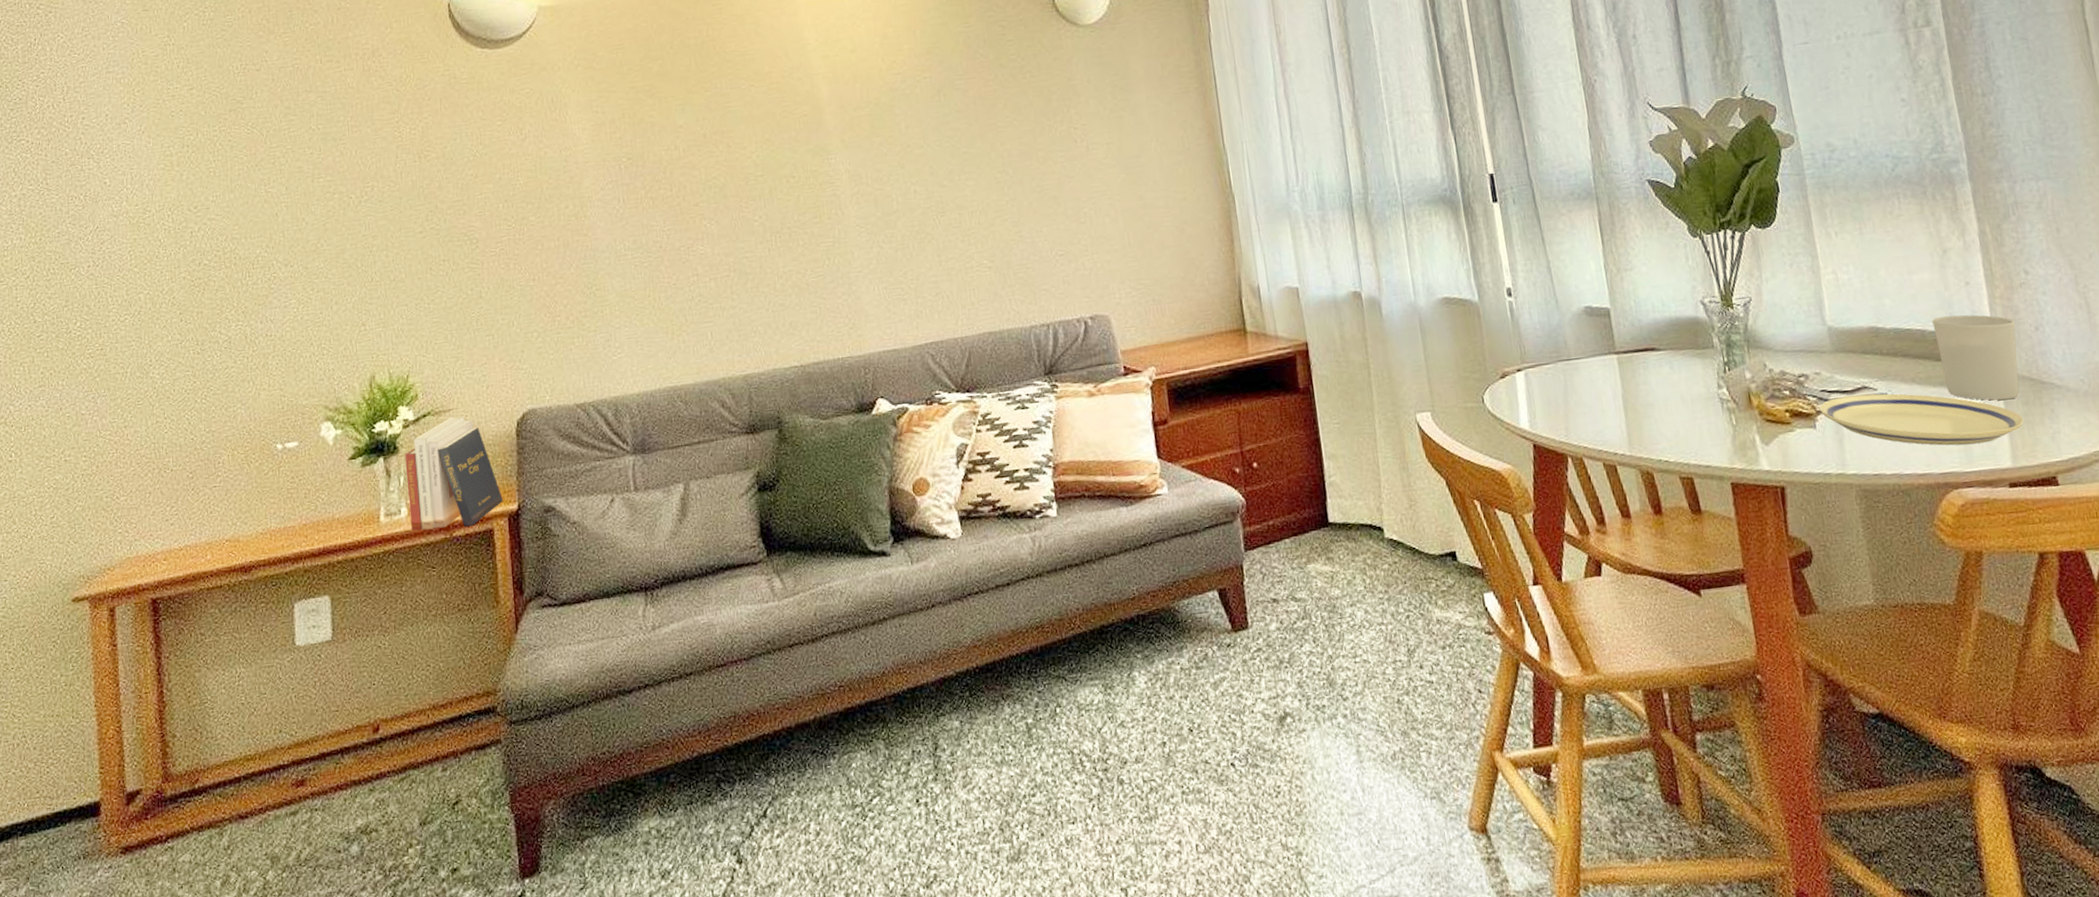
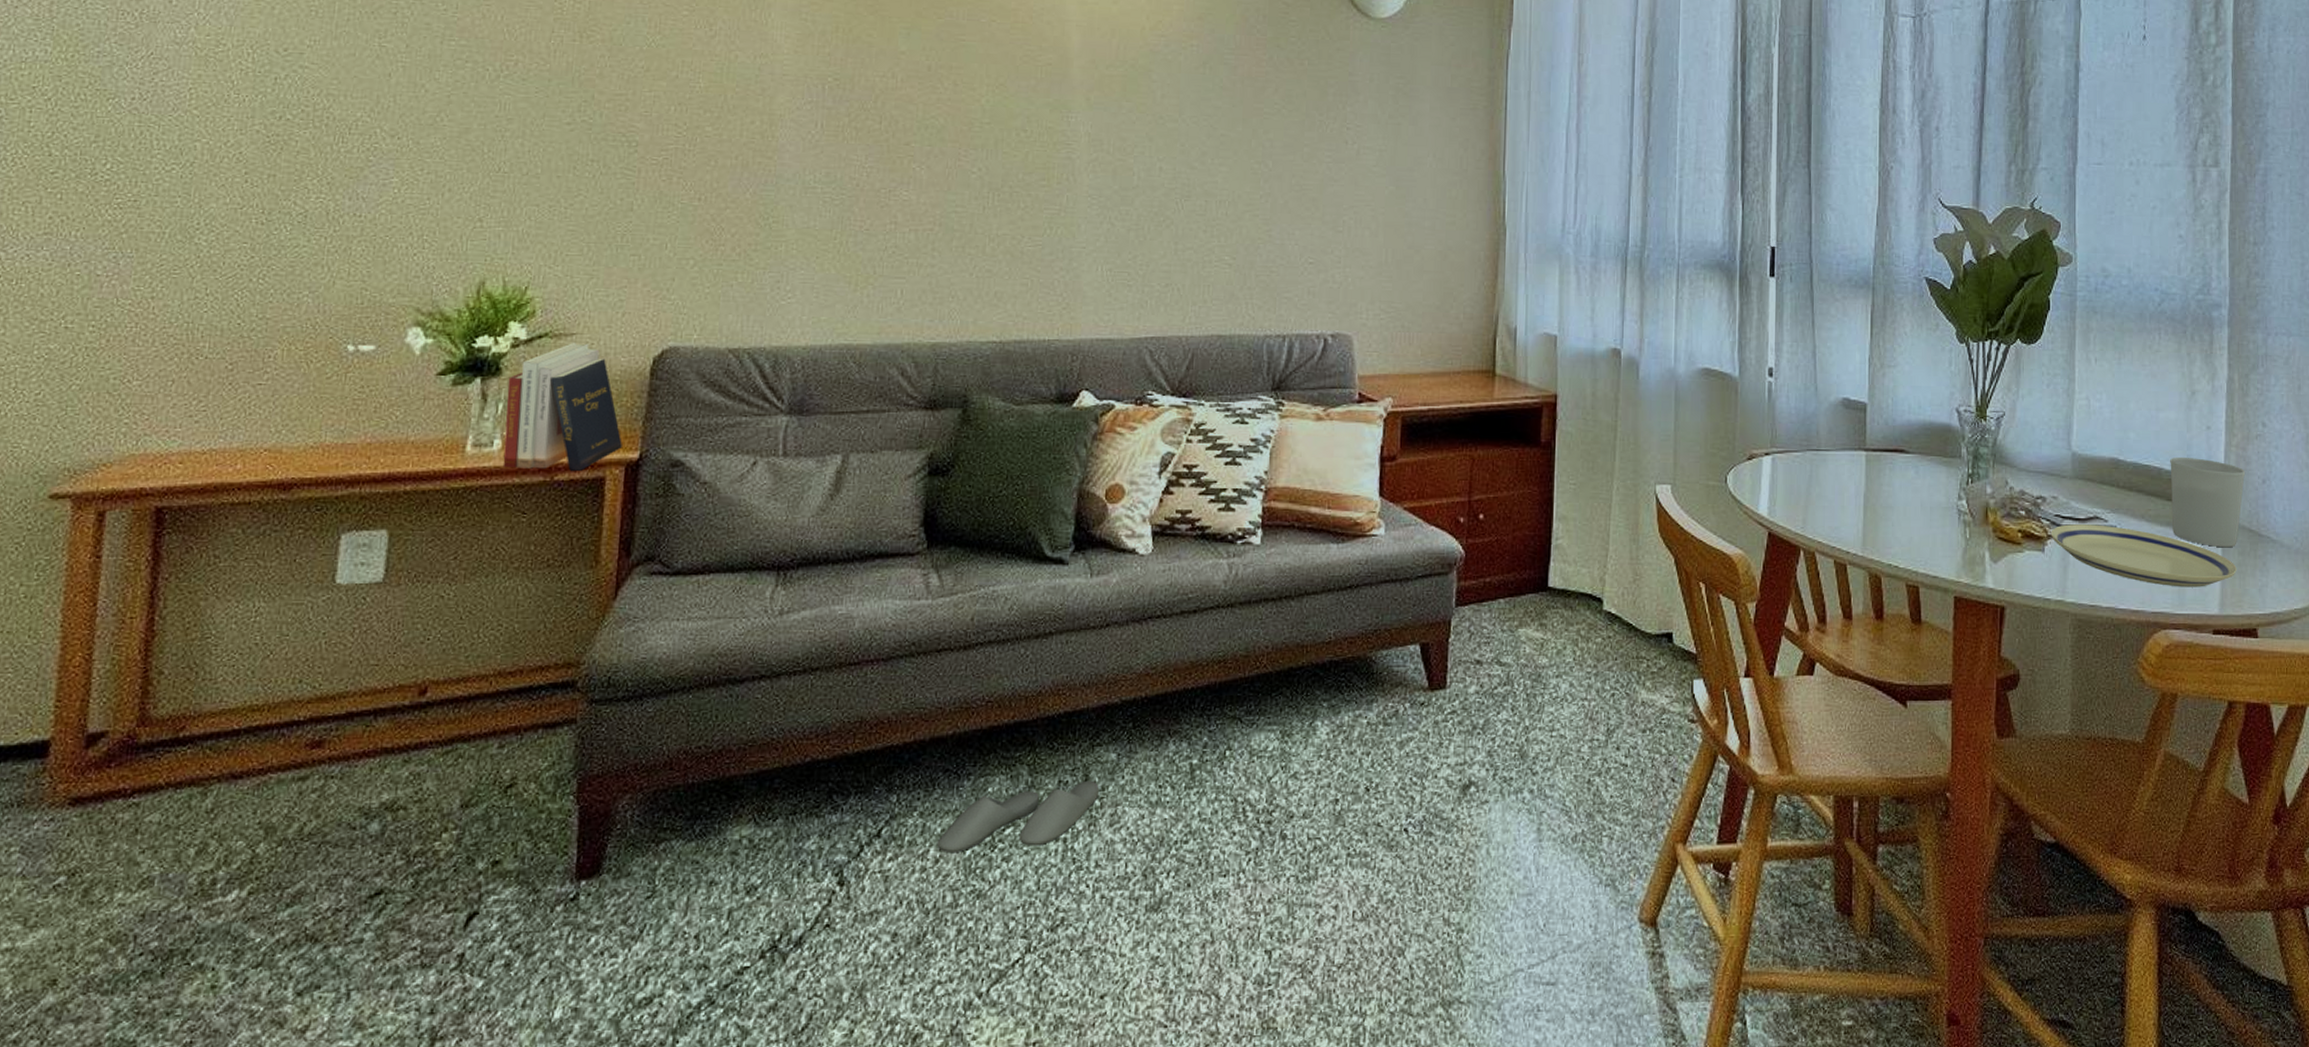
slippers: none [815,747,949,826] -> present [937,780,1099,854]

